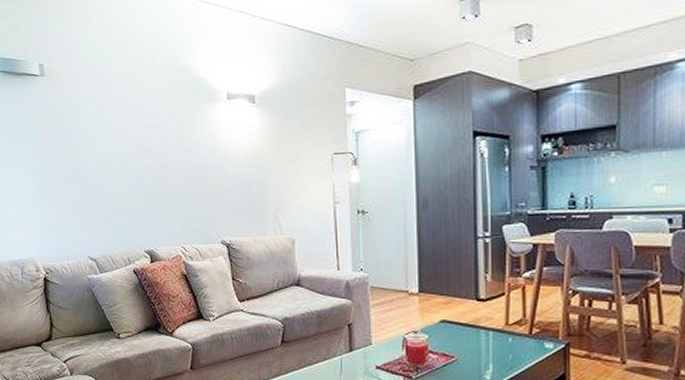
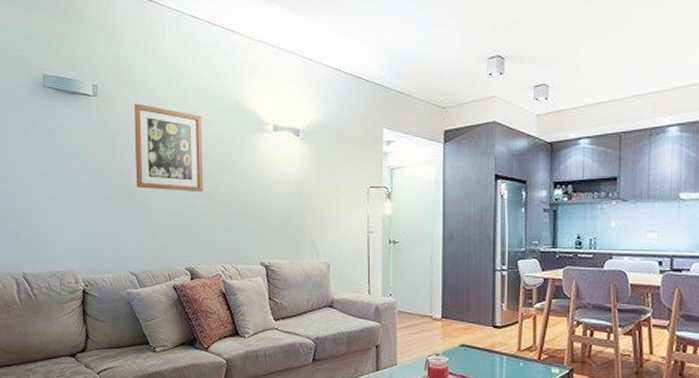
wall art: none [82,80,158,171] -> present [134,103,204,193]

